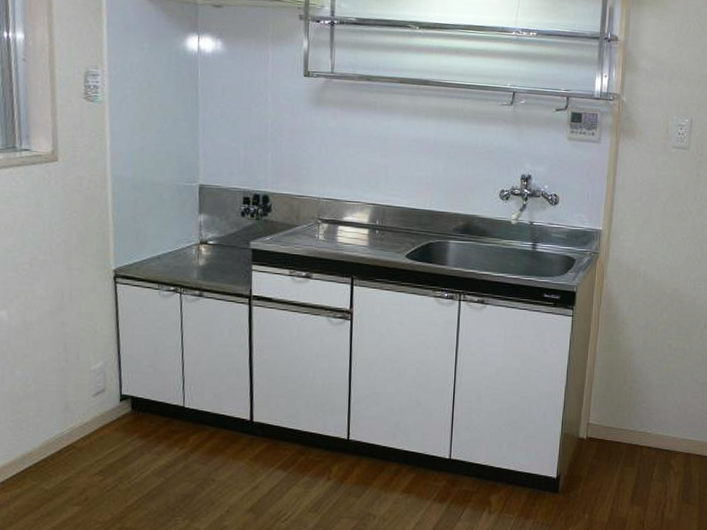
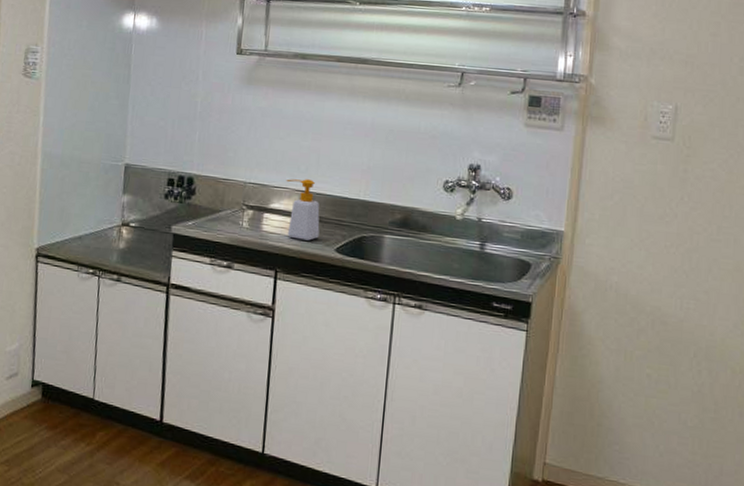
soap bottle: none [357,193,391,249] -> present [286,179,320,241]

